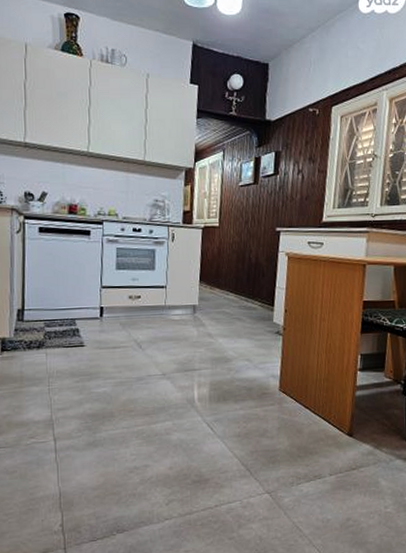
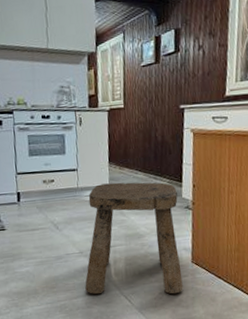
stool: none [165,302,269,424] -> present [85,182,184,295]

